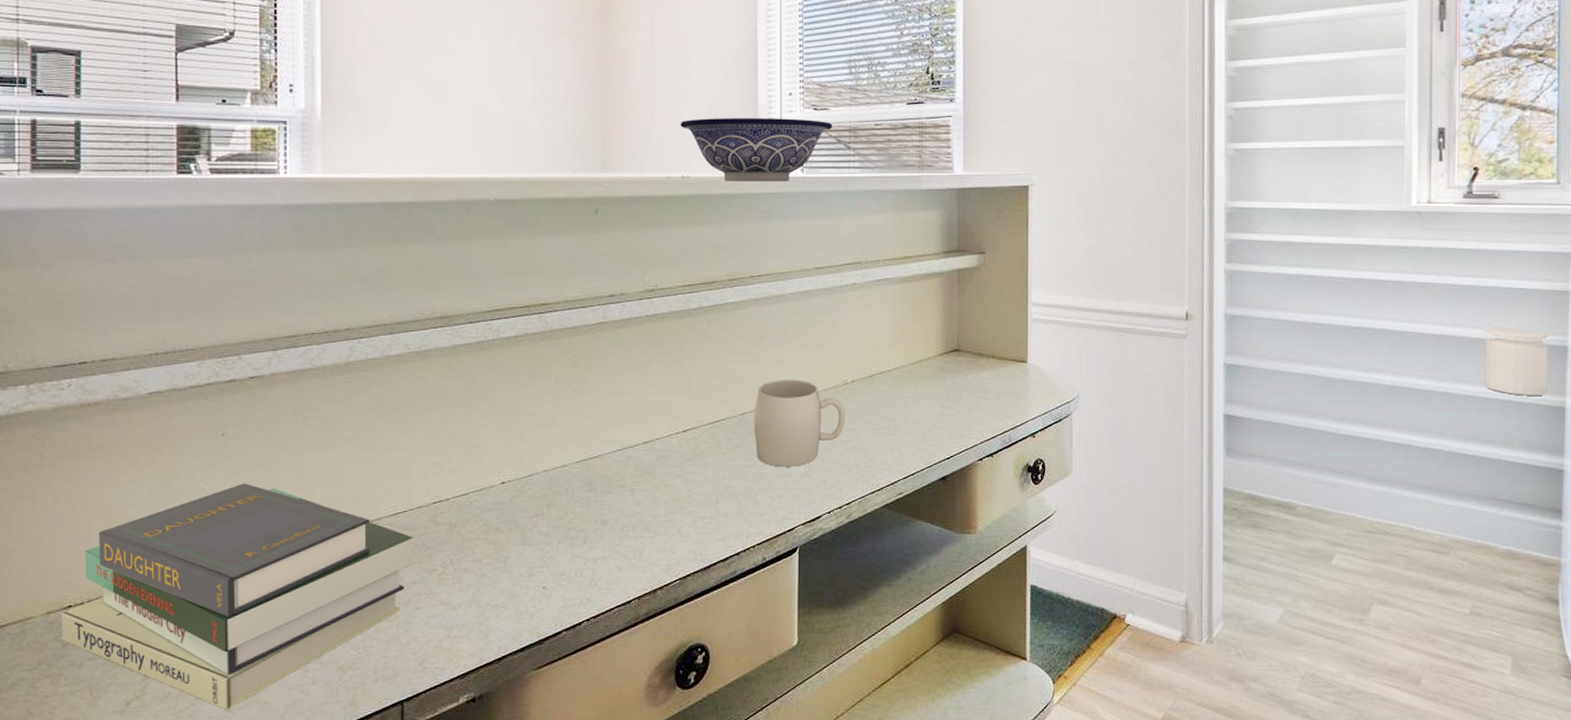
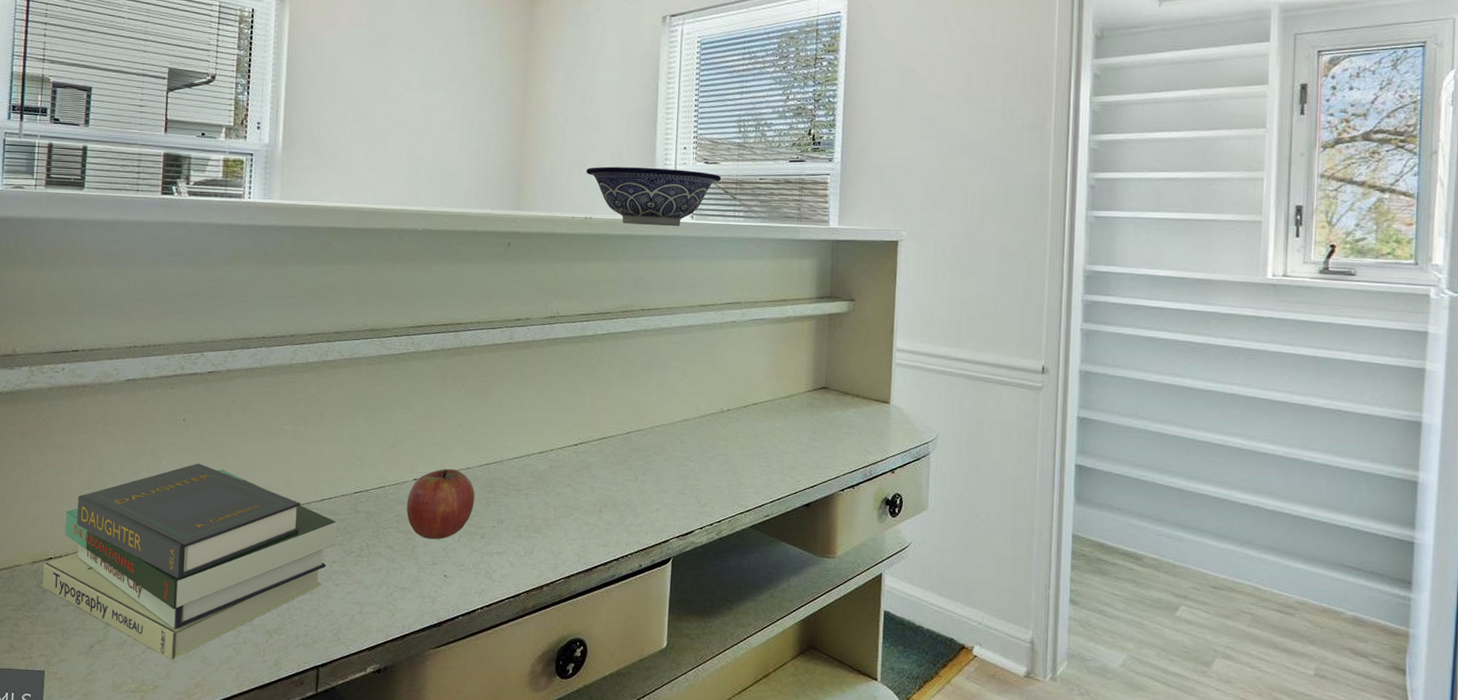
fruit: none [495,468,573,548] -> present [407,469,475,539]
mug: present [754,379,845,467] -> none [637,404,720,484]
jar: present [1484,326,1548,397] -> none [1334,398,1402,469]

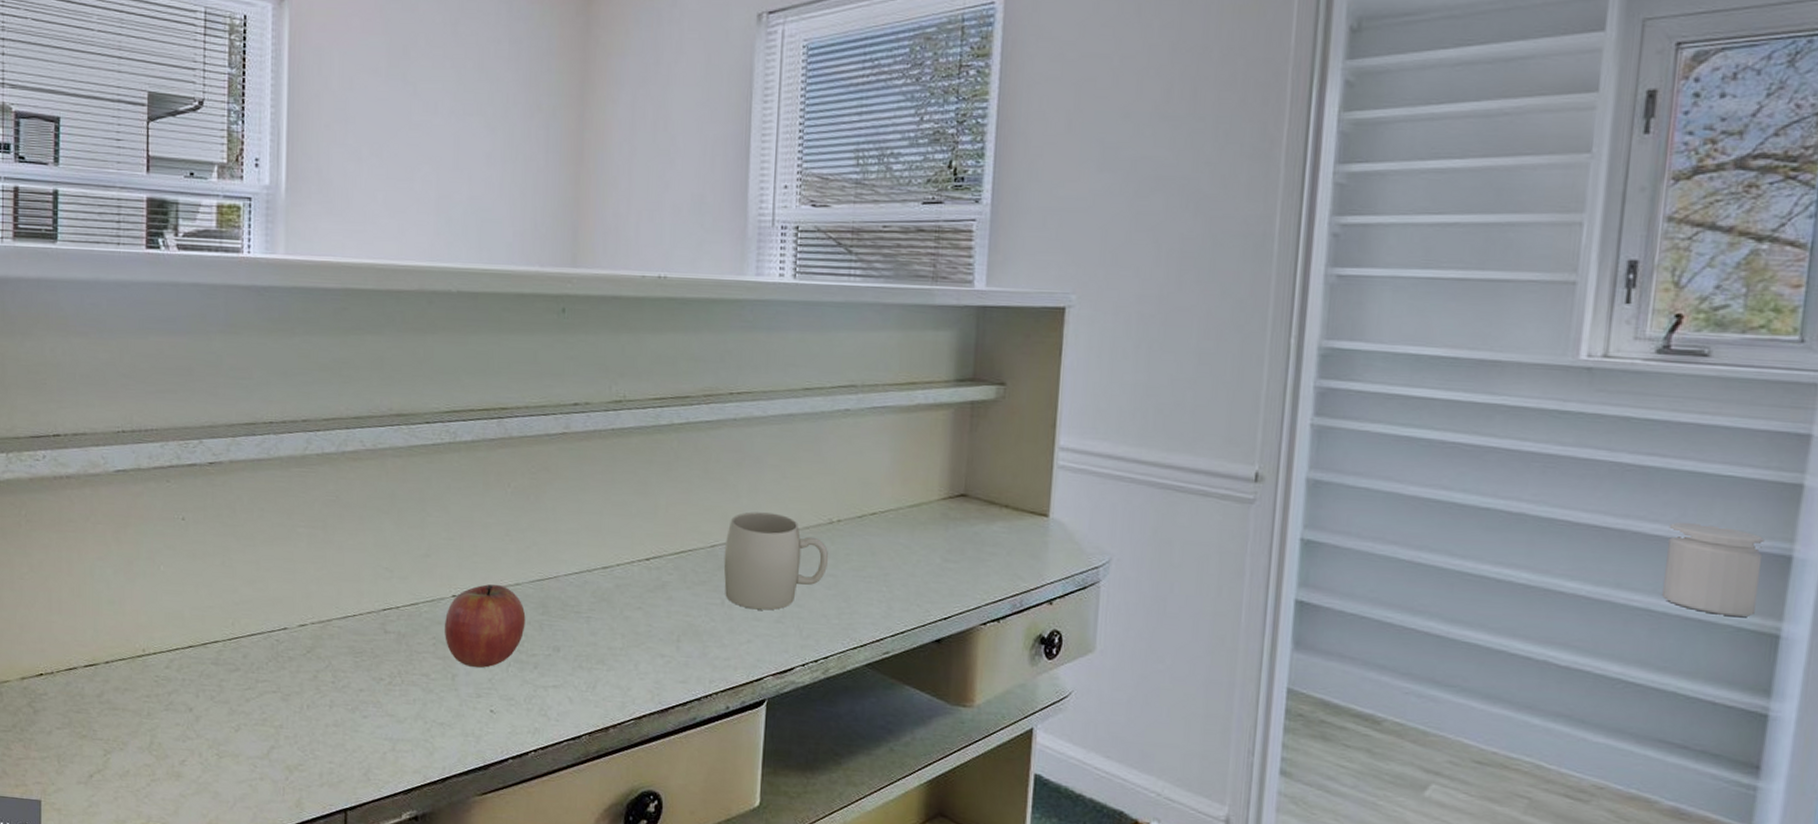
books: present [43,463,337,660] -> none [34,570,363,795]
decorative bowl: present [586,166,722,226] -> none [659,211,833,288]
mug: none [637,404,720,484] -> present [723,512,828,611]
jar: none [1334,398,1402,469] -> present [1661,522,1765,618]

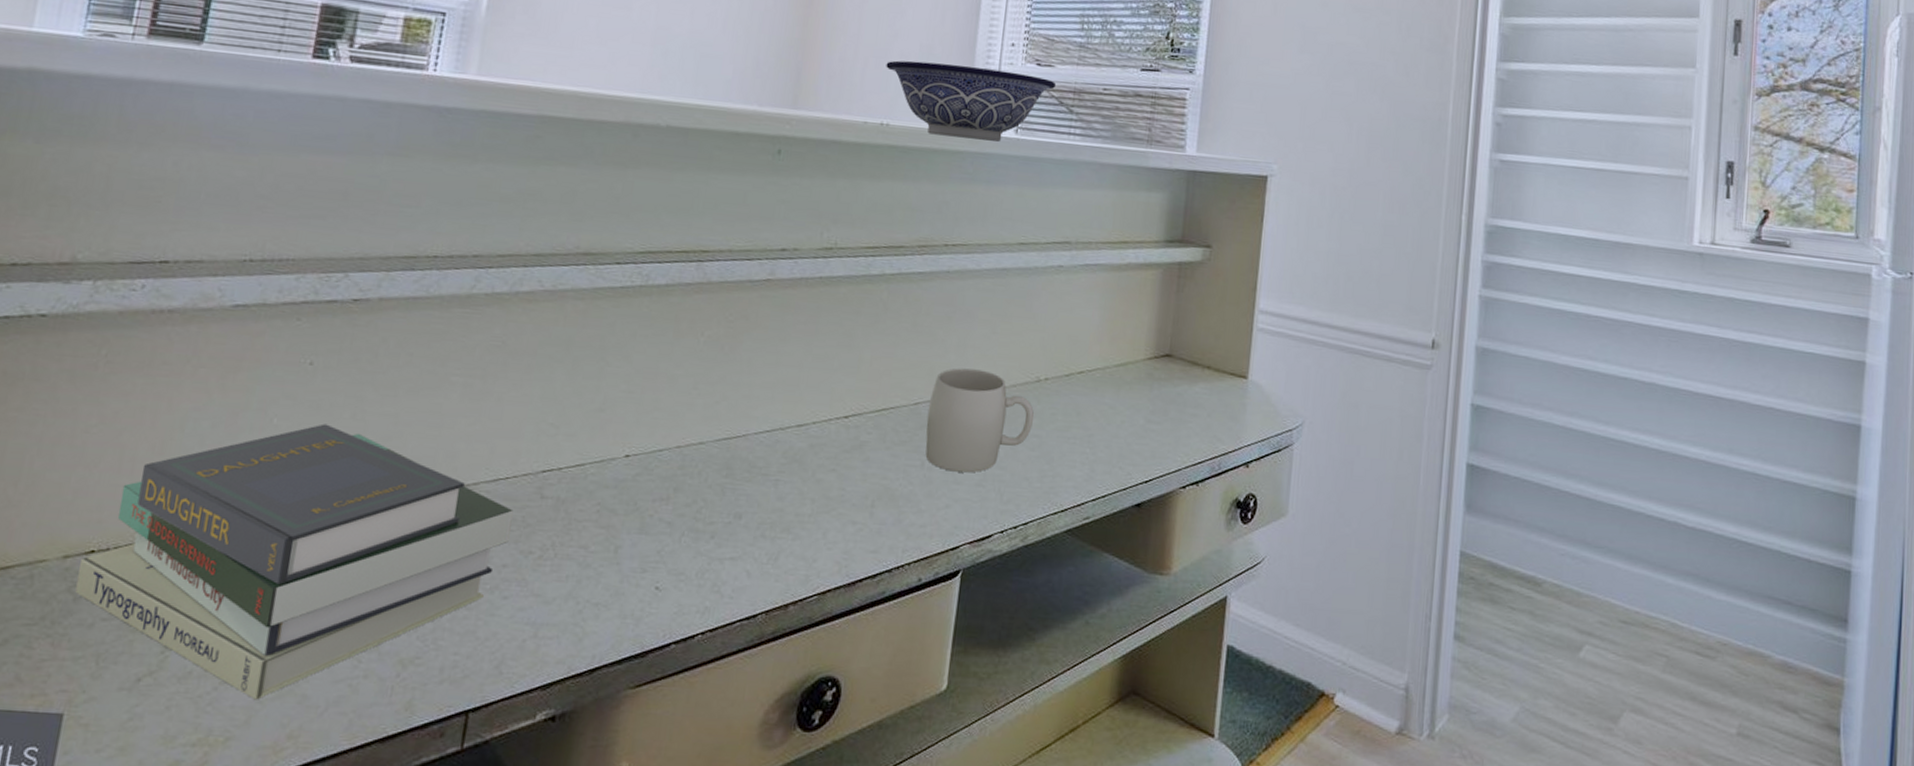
books: none [34,570,363,795] -> present [75,423,513,700]
fruit: present [445,584,526,668] -> none [611,443,707,538]
decorative bowl: none [659,211,833,288] -> present [886,60,1057,142]
jar: present [1661,522,1765,618] -> none [1764,393,1840,481]

